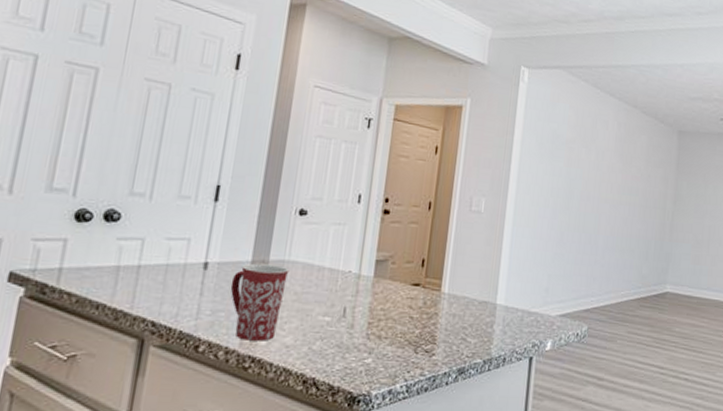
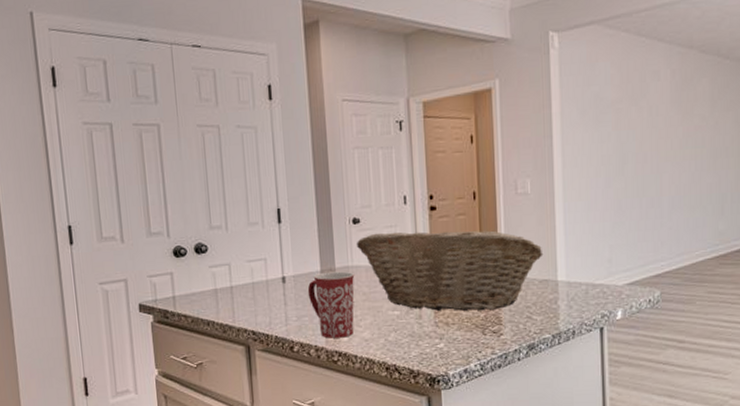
fruit basket: none [297,228,487,327] -> present [356,230,544,311]

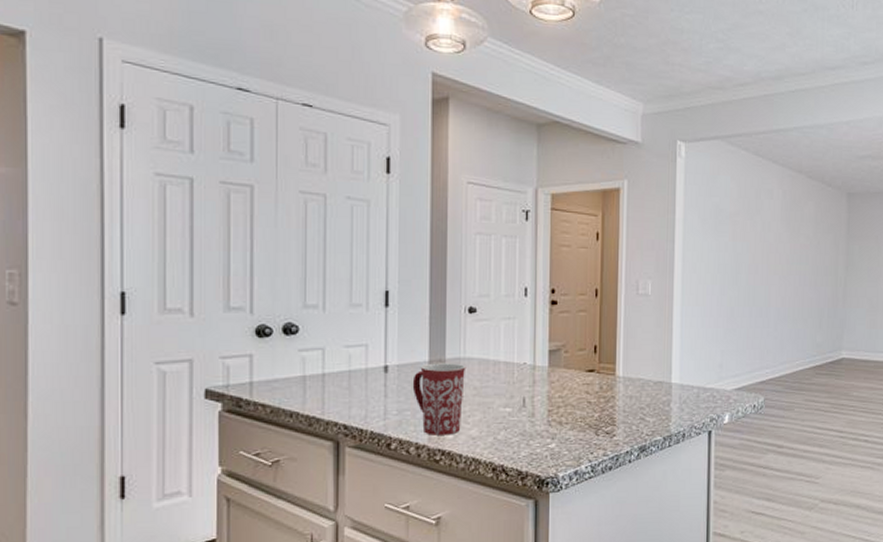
fruit basket: present [356,230,544,311] -> none [470,324,660,410]

